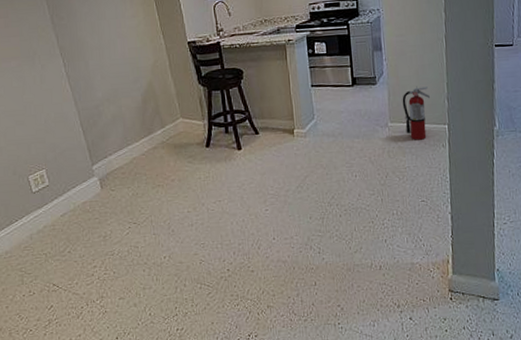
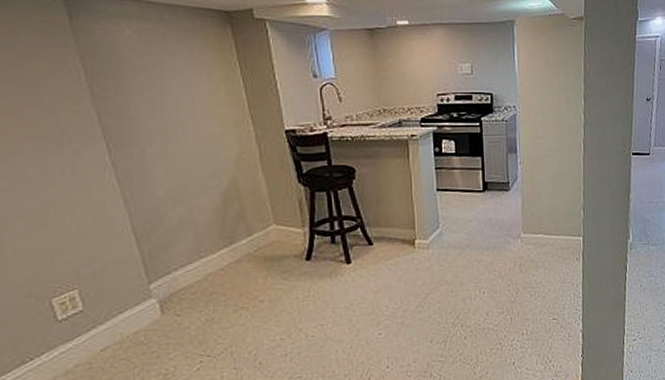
fire extinguisher: present [402,86,430,140] -> none [536,194,565,253]

